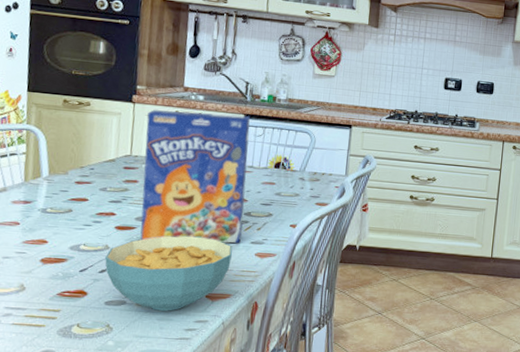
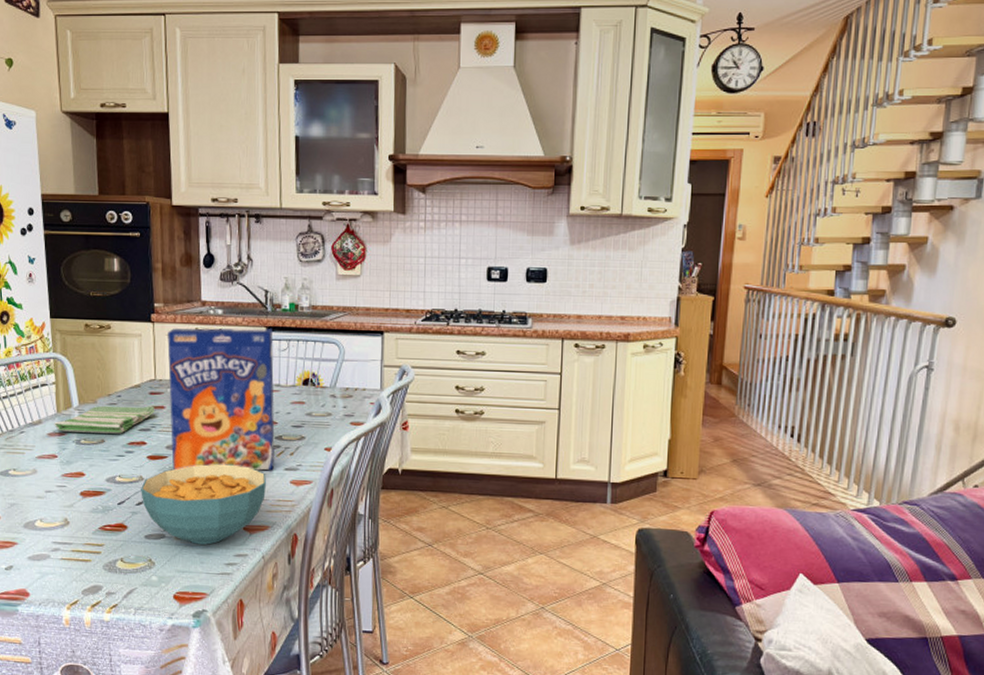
dish towel: none [20,177,128,205] -> present [54,405,155,434]

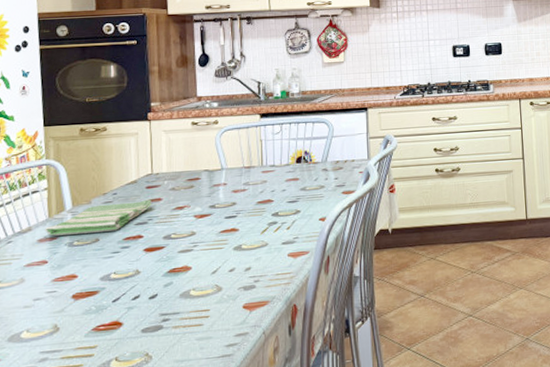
cereal bowl: present [141,464,266,545] -> none [137,245,264,331]
cereal box: present [167,328,275,471] -> none [164,115,272,260]

